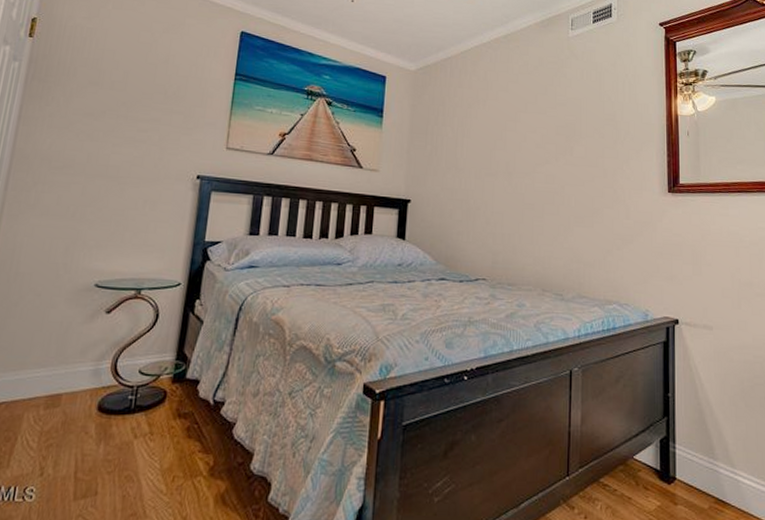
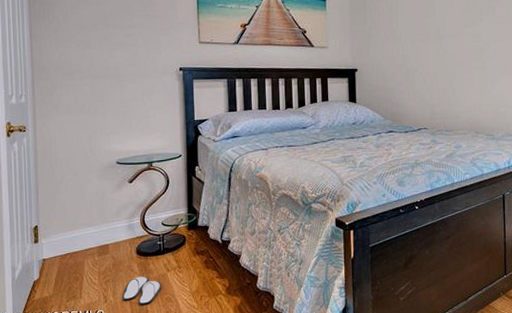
slippers: none [66,442,123,485] -> present [123,276,161,306]

